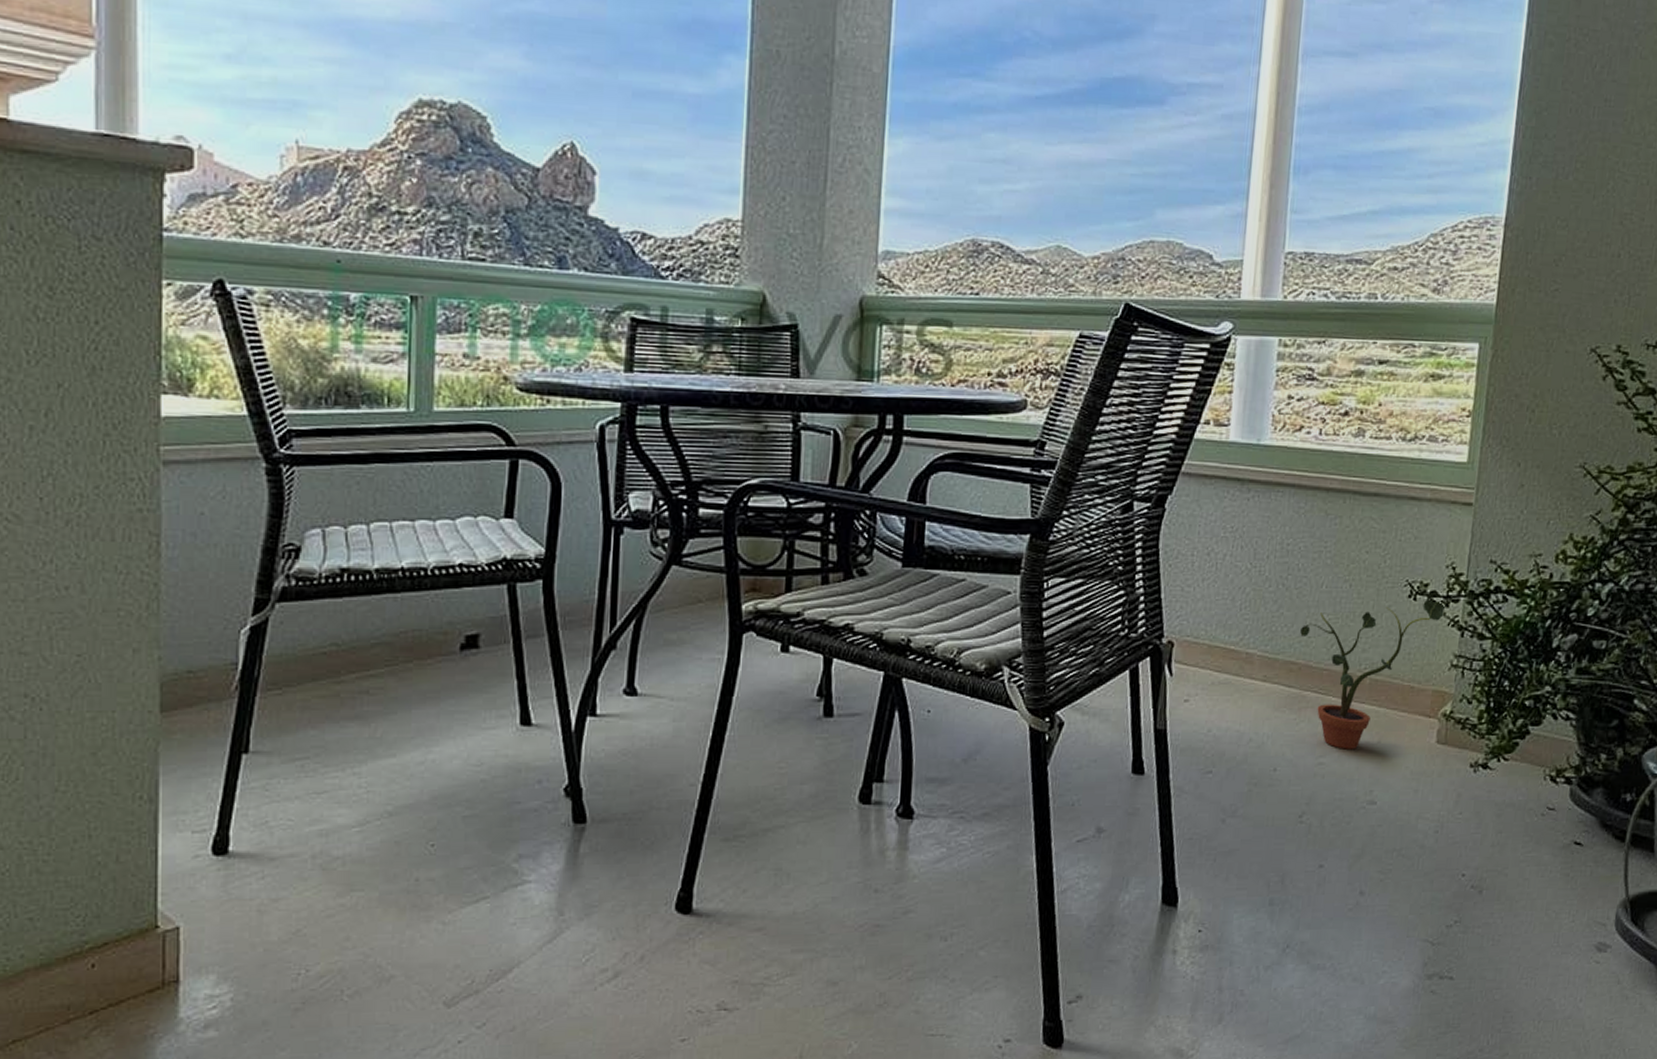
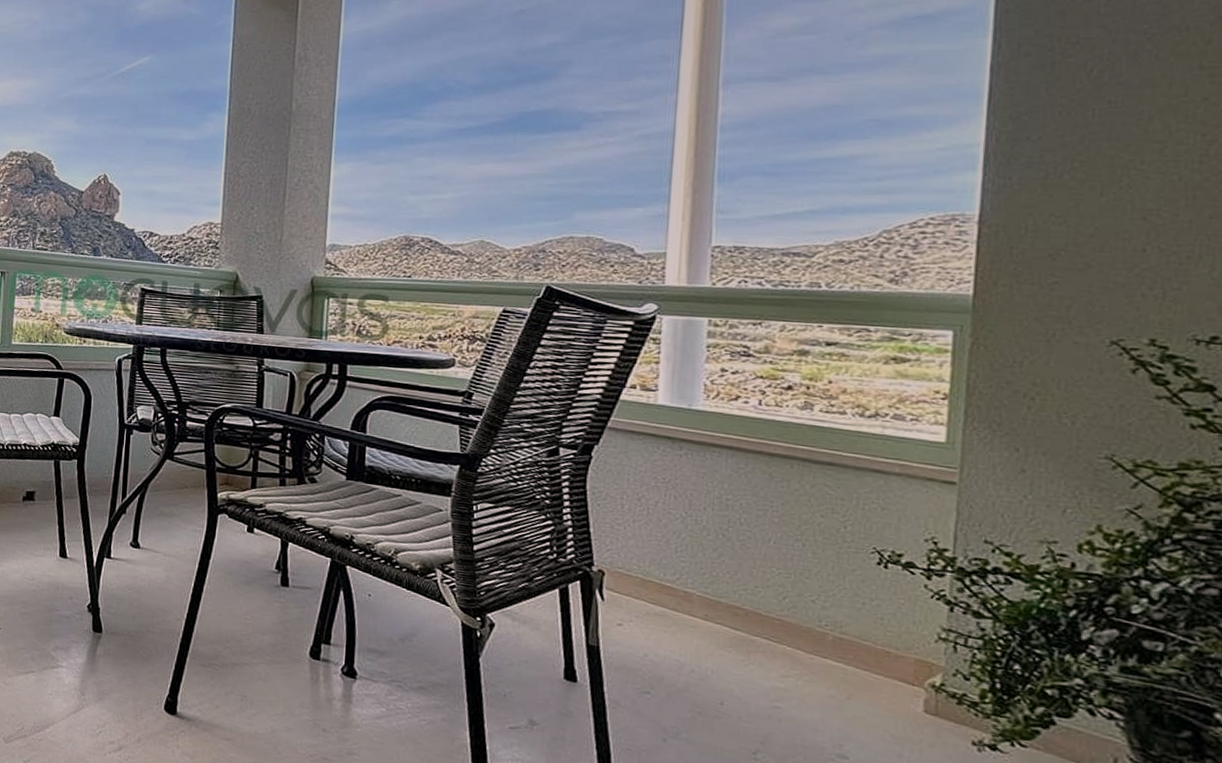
potted plant: present [1300,596,1446,749] -> none [745,566,927,701]

